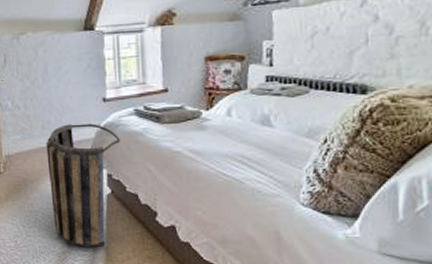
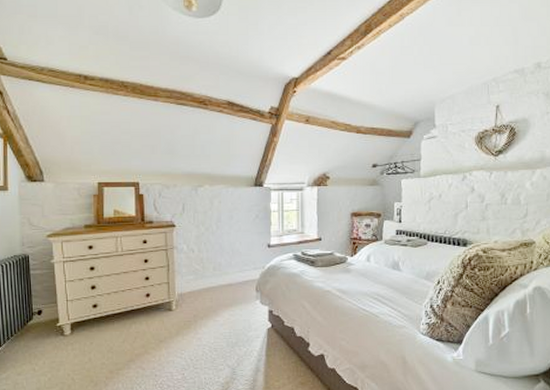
basket: present [46,123,120,248] -> none [216,266,281,377]

